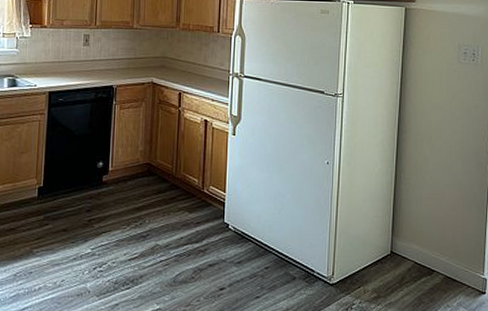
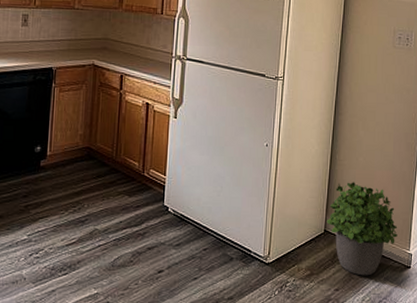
potted plant: none [393,202,470,301] -> present [326,182,398,276]

